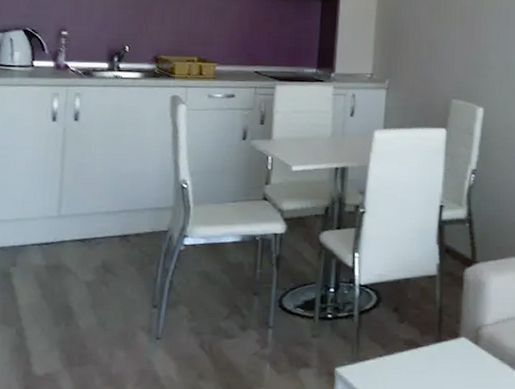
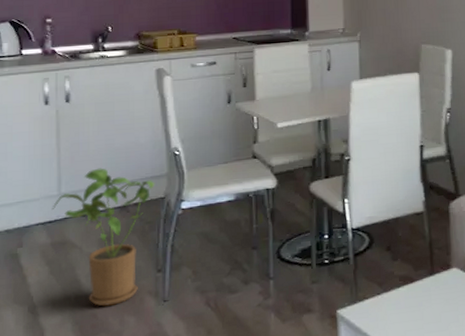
house plant: none [49,193,159,337] -> present [52,168,155,307]

